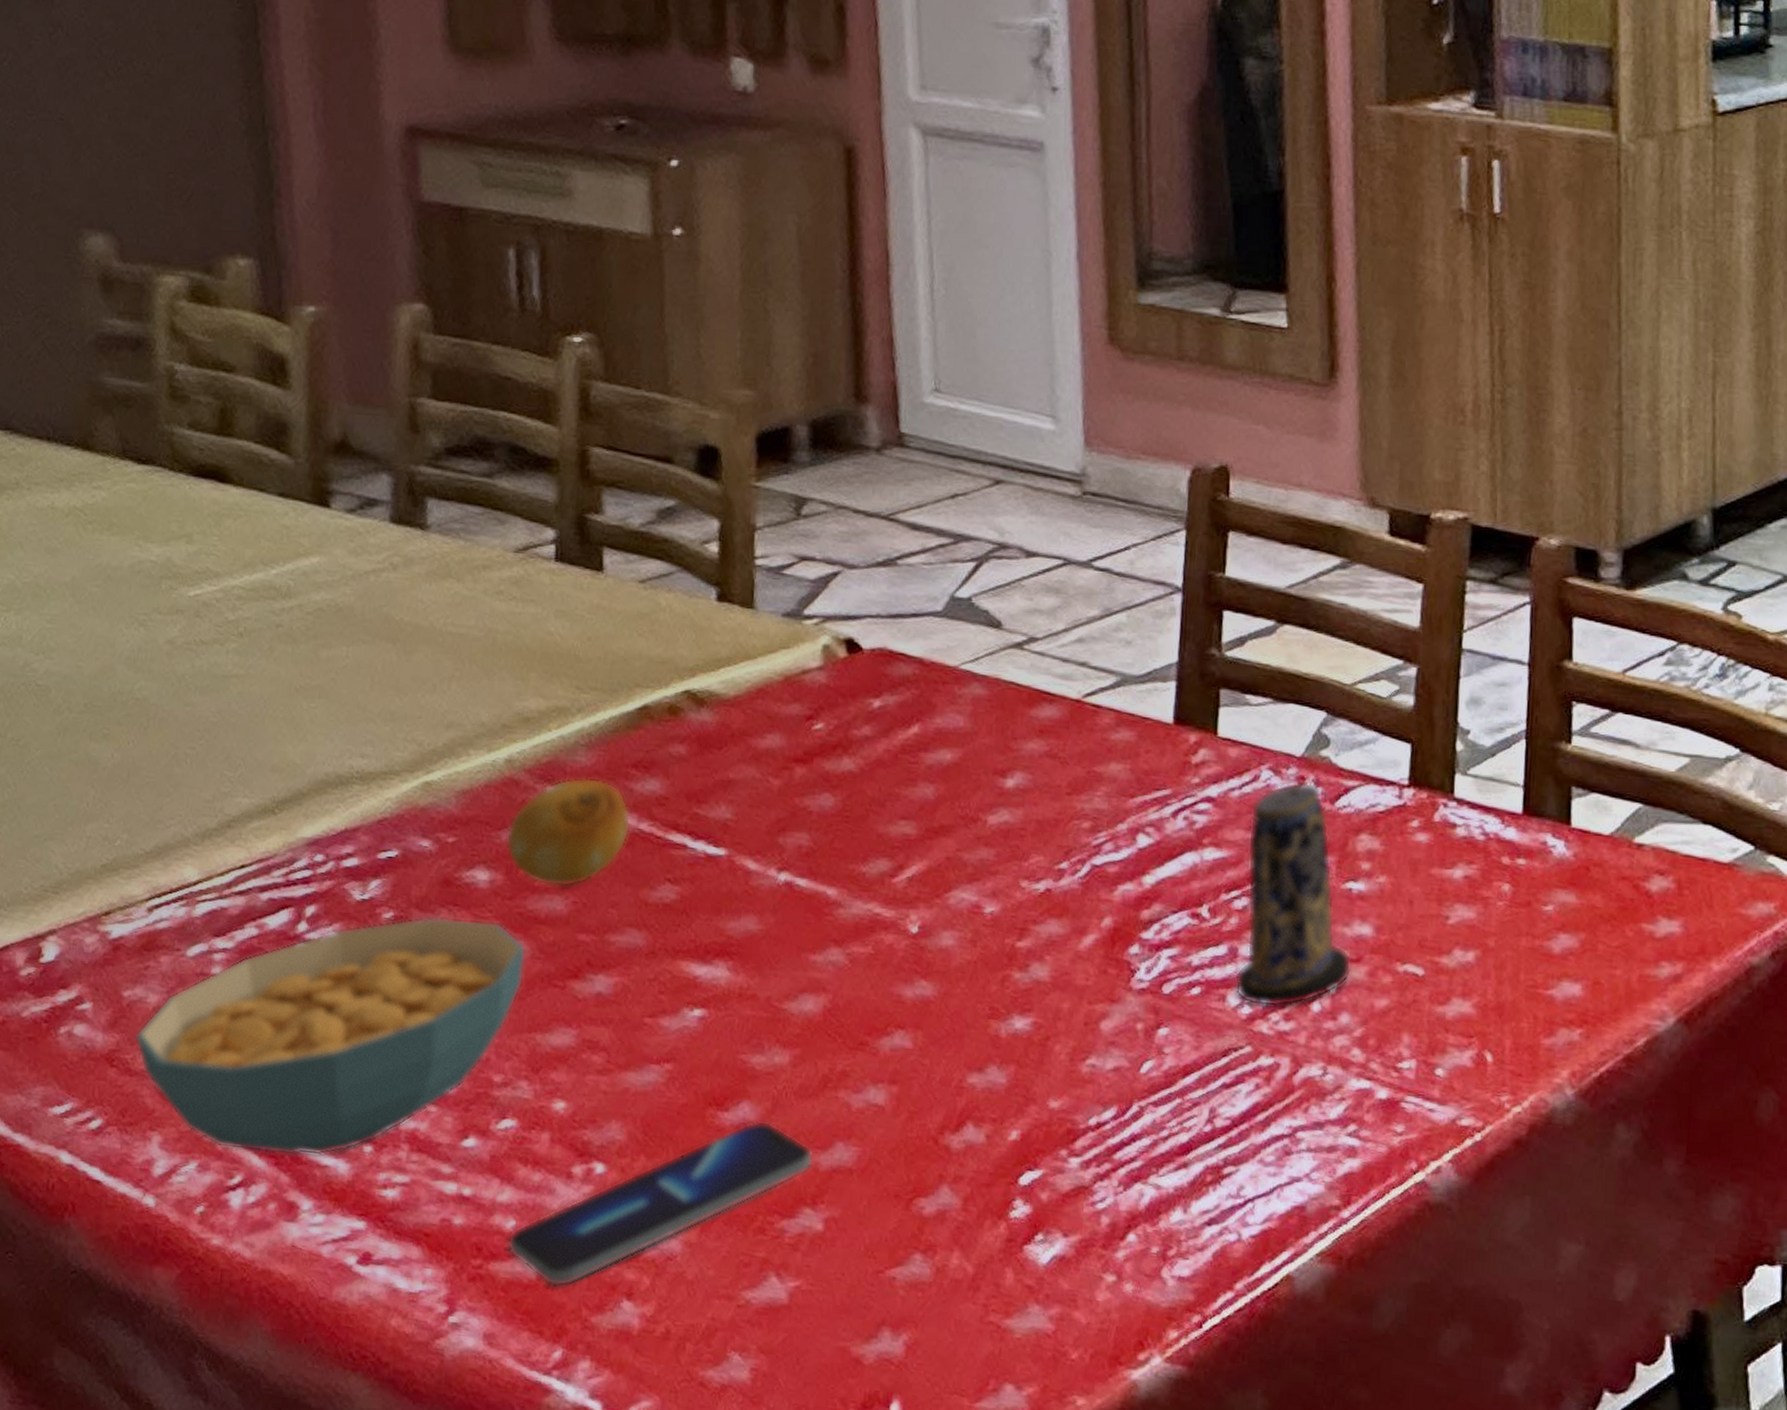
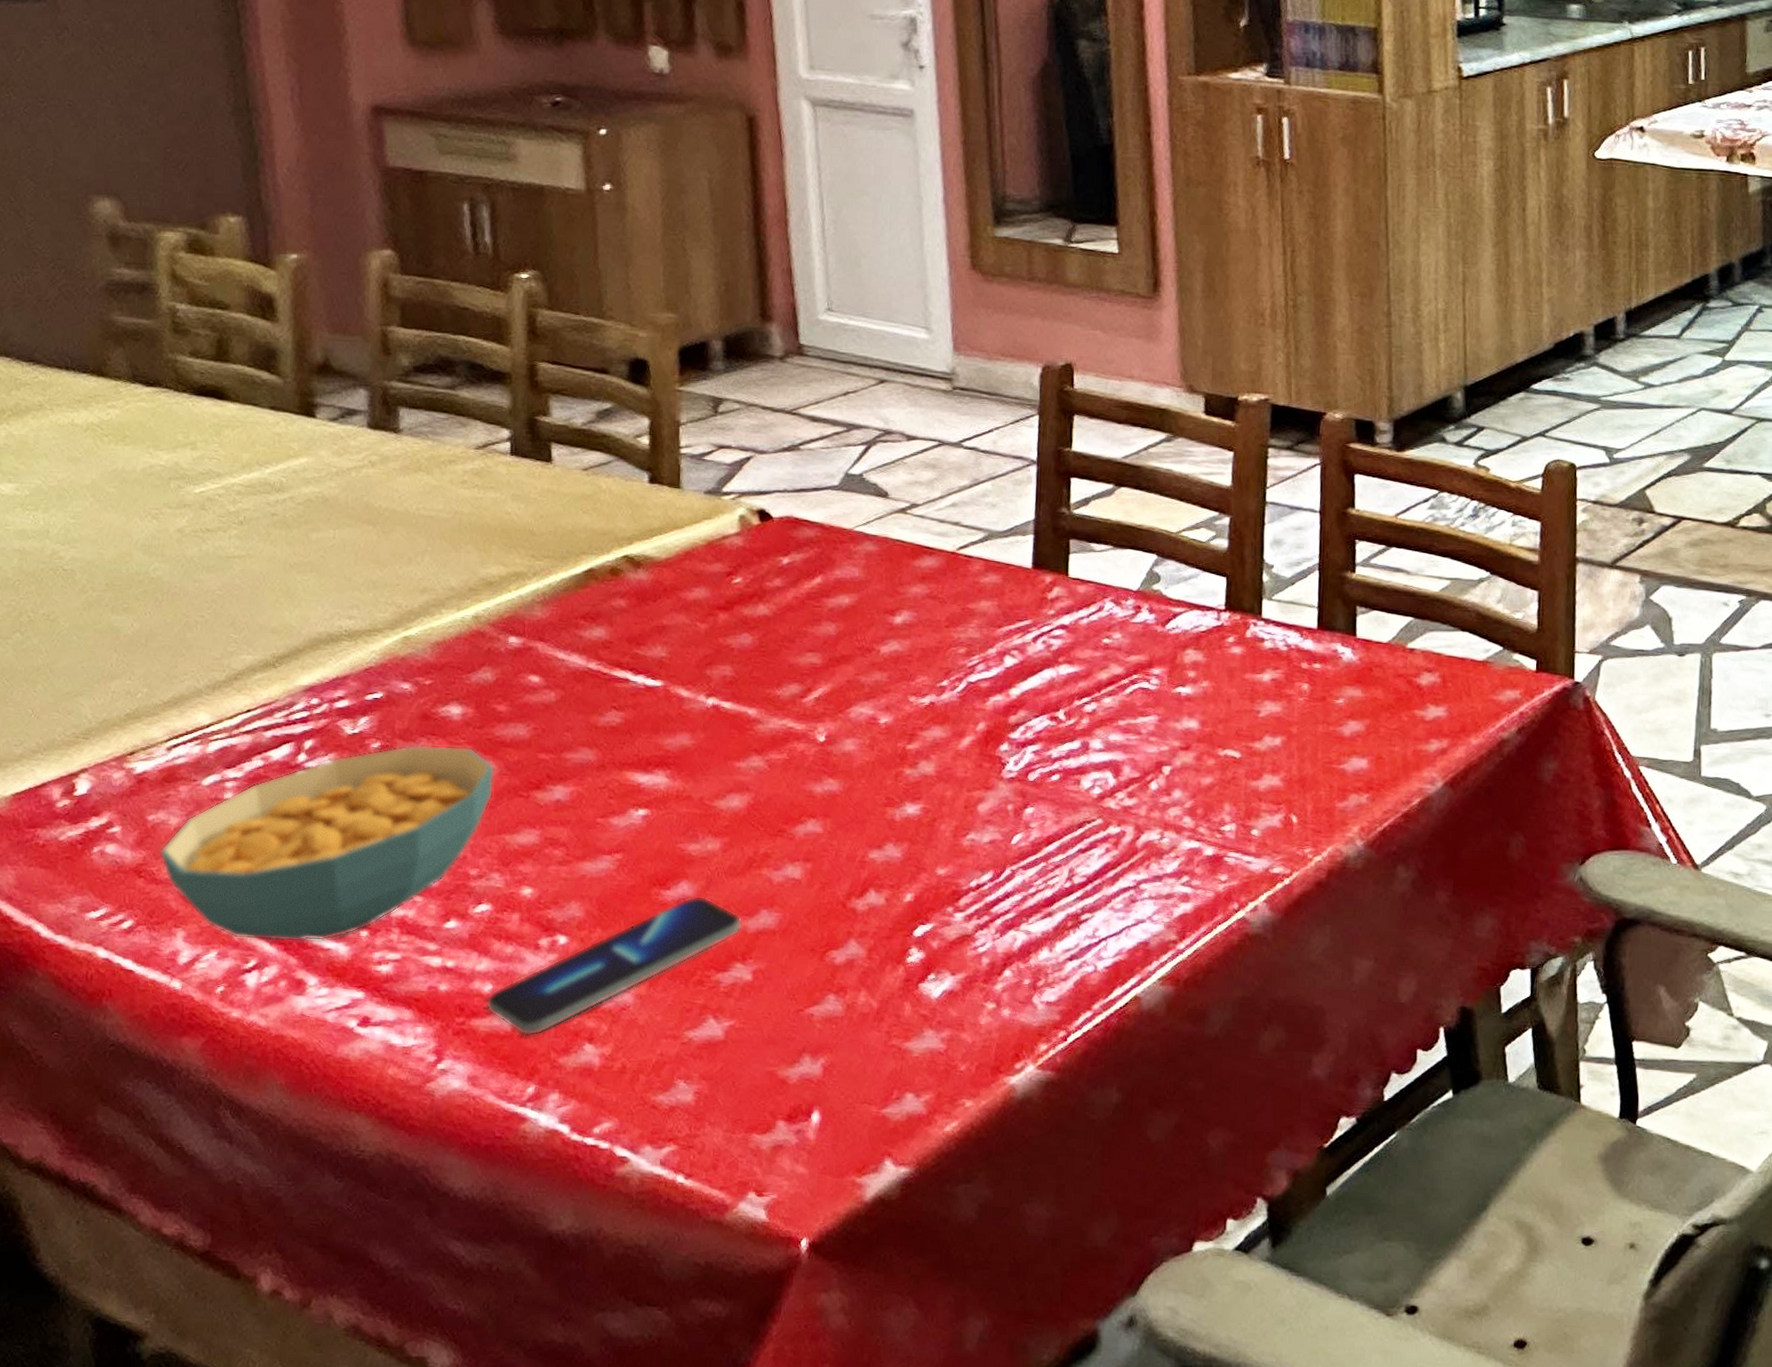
fruit: present [506,777,631,888] -> none [475,628,581,717]
candle: present [1235,781,1352,1008] -> none [1087,610,1182,788]

